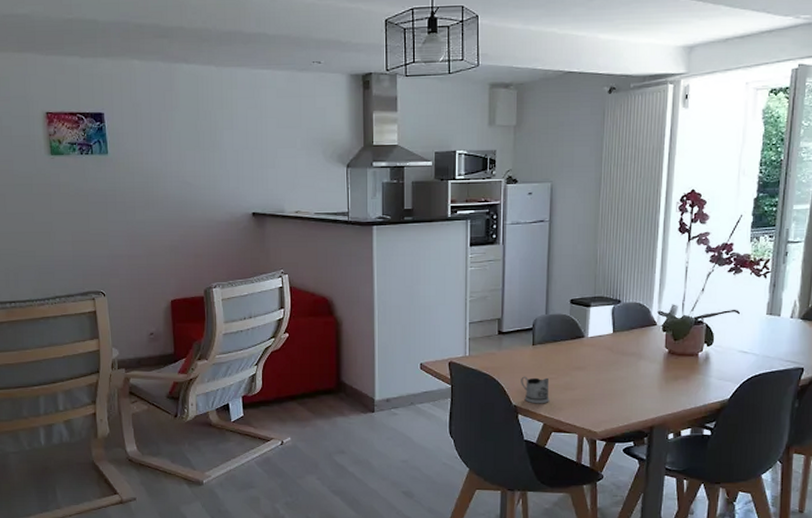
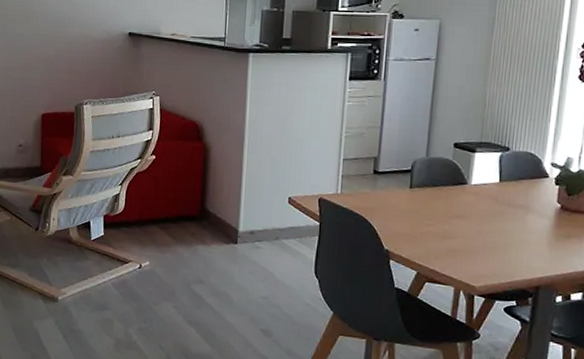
tea glass holder: present [521,376,550,404] -> none [395,220,426,251]

